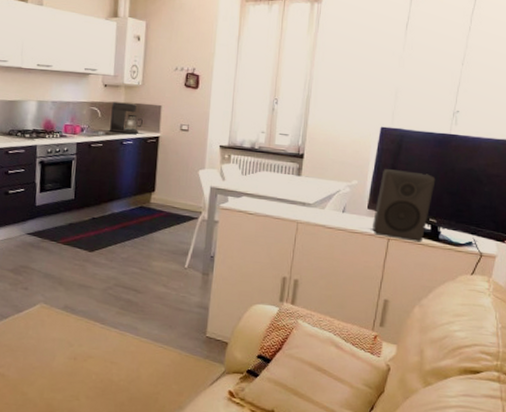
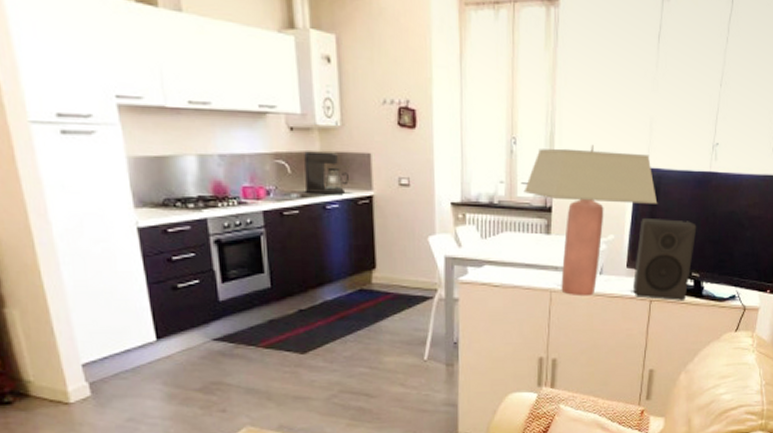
table lamp: none [280,107,400,230] -> present [523,145,658,297]

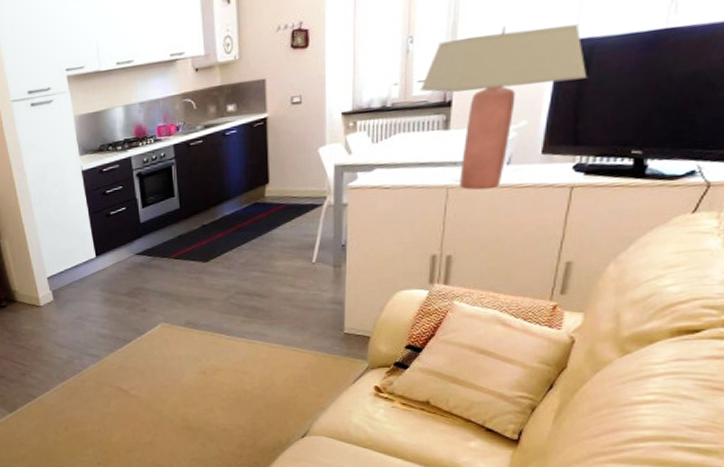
coffee maker: present [304,149,349,195] -> none [207,83,245,124]
speaker: present [632,217,697,301] -> none [548,91,642,186]

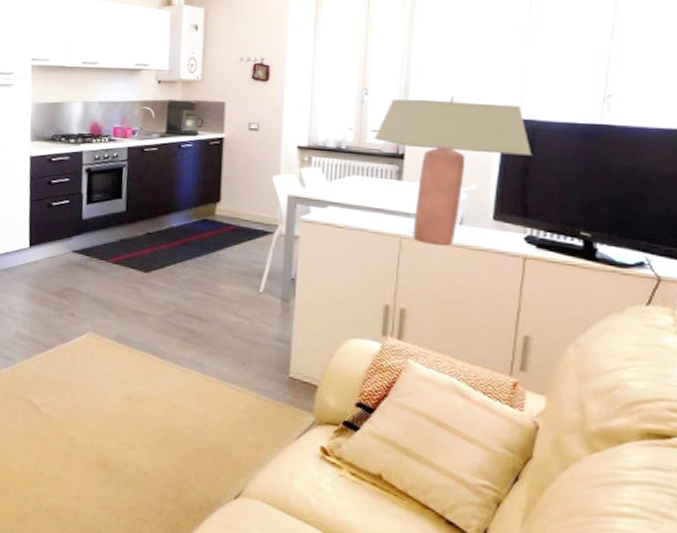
coffee maker: none [207,83,245,124] -> present [165,98,204,137]

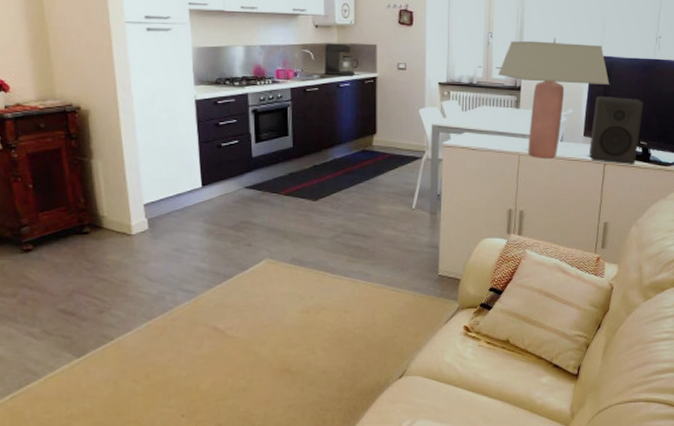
speaker: none [500,168,586,263] -> present [588,95,644,165]

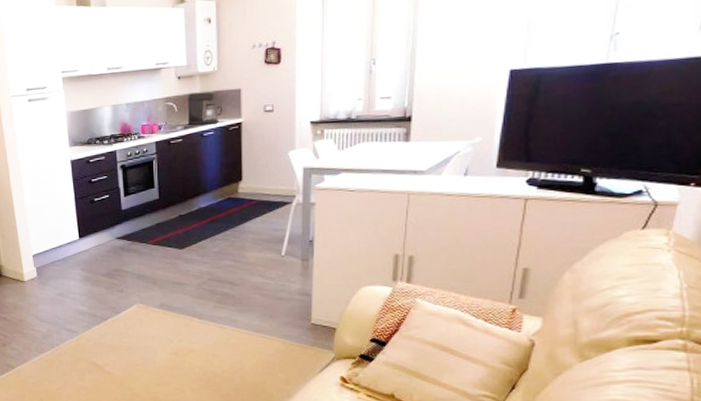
table lamp: present [497,38,610,159] -> none [382,54,537,198]
speaker: present [588,95,644,165] -> none [503,116,588,199]

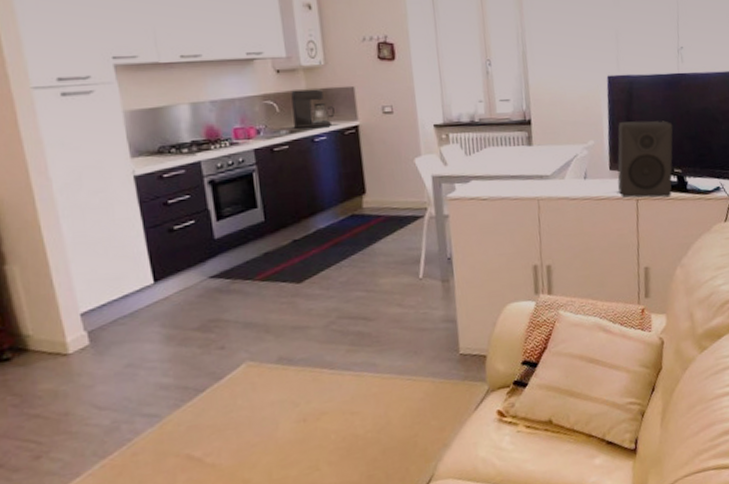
speaker: none [503,116,588,199] -> present [617,120,673,199]

